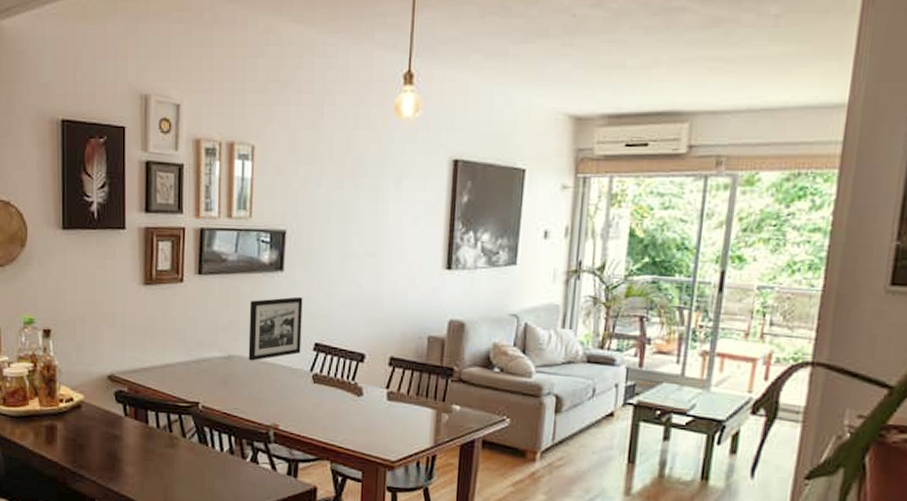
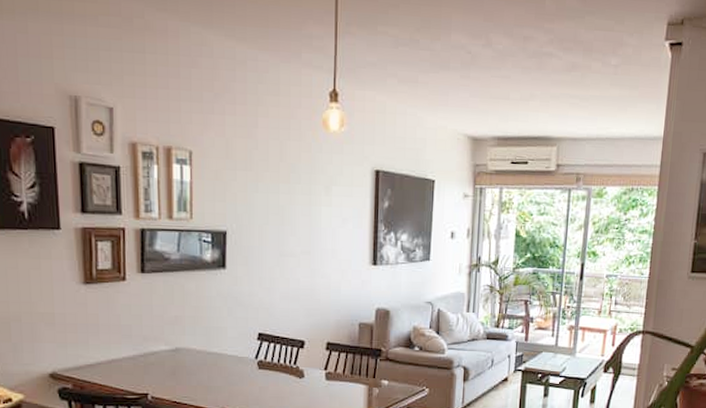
picture frame: present [248,296,303,361] -> none [194,292,246,352]

